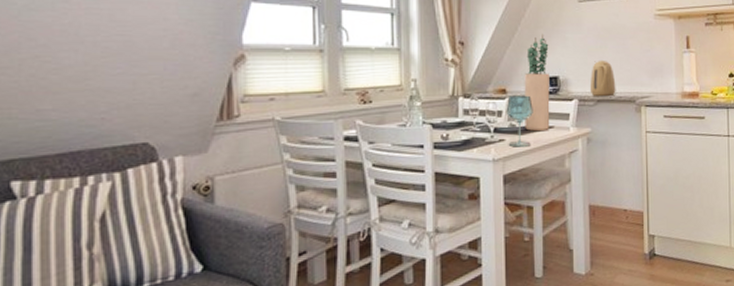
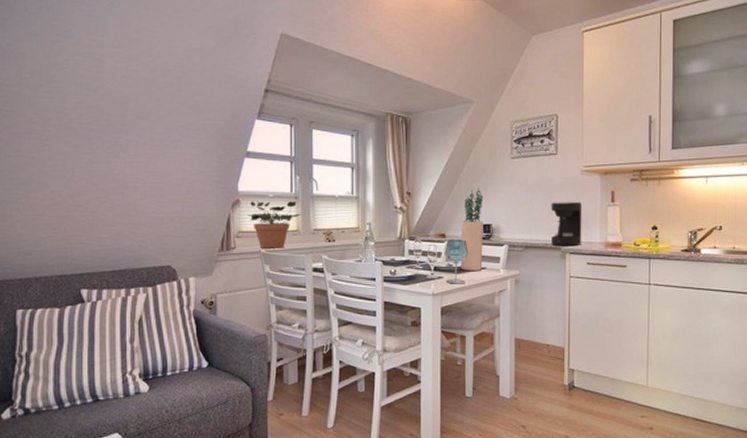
potted plant: none [256,54,327,115] -> present [248,200,301,248]
kettle: present [589,59,616,96] -> none [519,210,543,243]
coffee maker: none [623,49,658,99] -> present [551,202,582,246]

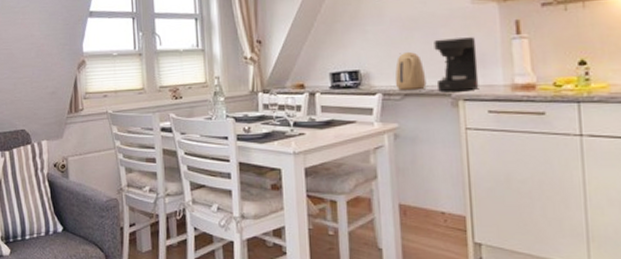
potted plant: present [248,200,301,248] -> none [93,57,145,109]
wine glass: present [445,239,468,284] -> none [305,90,333,141]
vase: present [461,186,484,272] -> none [322,27,352,127]
kettle: none [519,210,543,243] -> present [394,51,427,90]

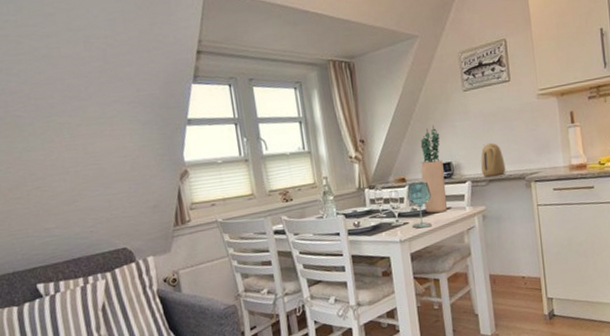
wine glass: none [305,90,333,141] -> present [406,181,432,229]
vase: none [322,27,352,127] -> present [420,124,448,214]
coffee maker: present [434,37,479,92] -> none [510,127,546,176]

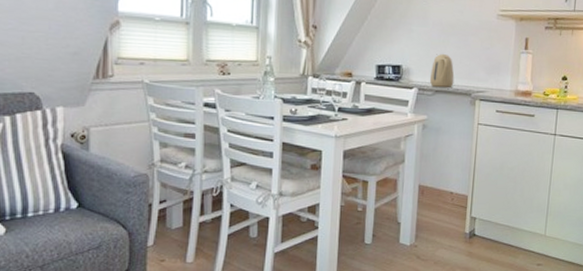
wine glass: present [406,181,432,229] -> none [350,79,376,127]
vase: present [420,124,448,214] -> none [366,24,395,115]

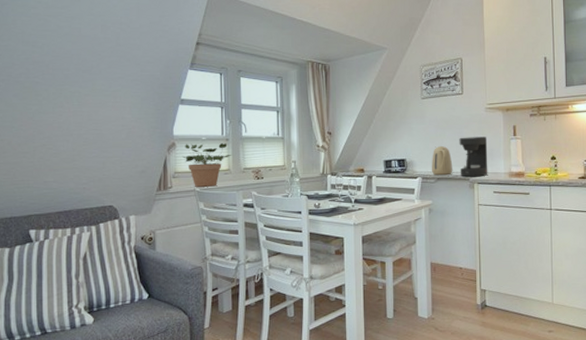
potted plant: none [129,24,192,79] -> present [183,142,231,187]
coffee maker: none [462,46,496,93] -> present [459,137,488,177]

